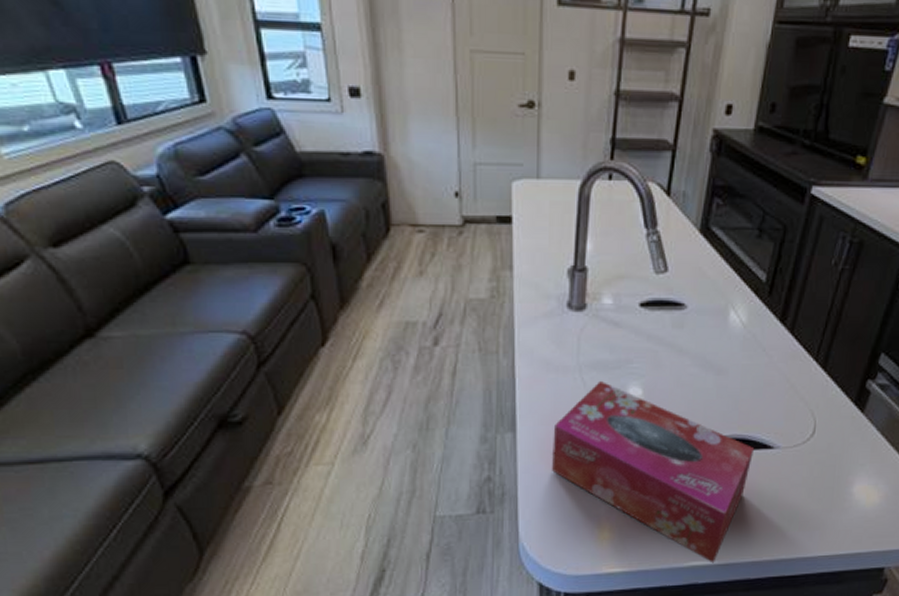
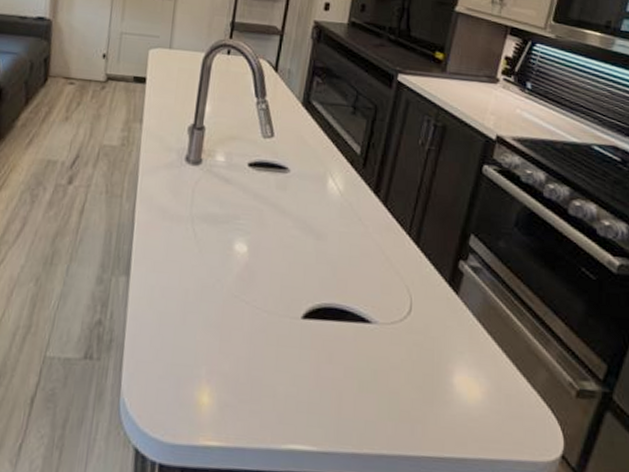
tissue box: present [552,380,755,563] -> none [159,233,353,450]

